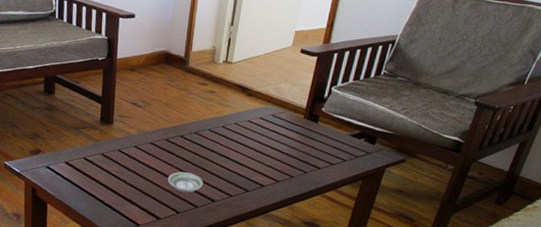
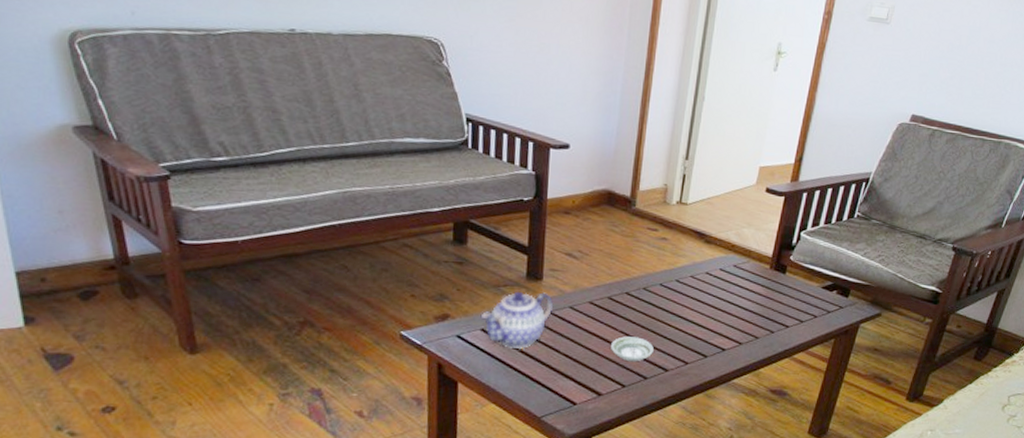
teapot: none [64,132,122,180] -> present [480,291,554,350]

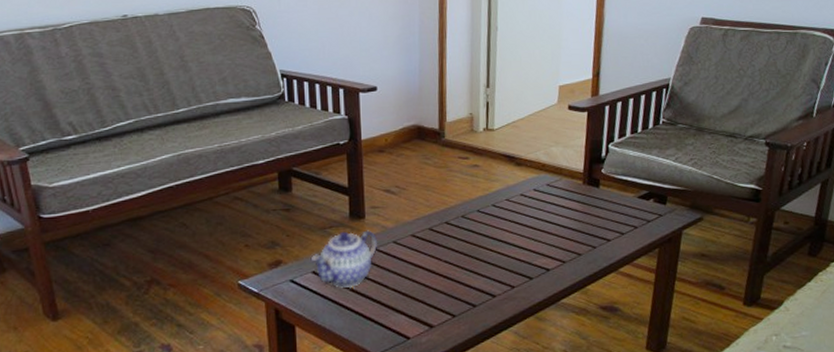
saucer: present [611,336,654,362] -> none [437,265,479,291]

